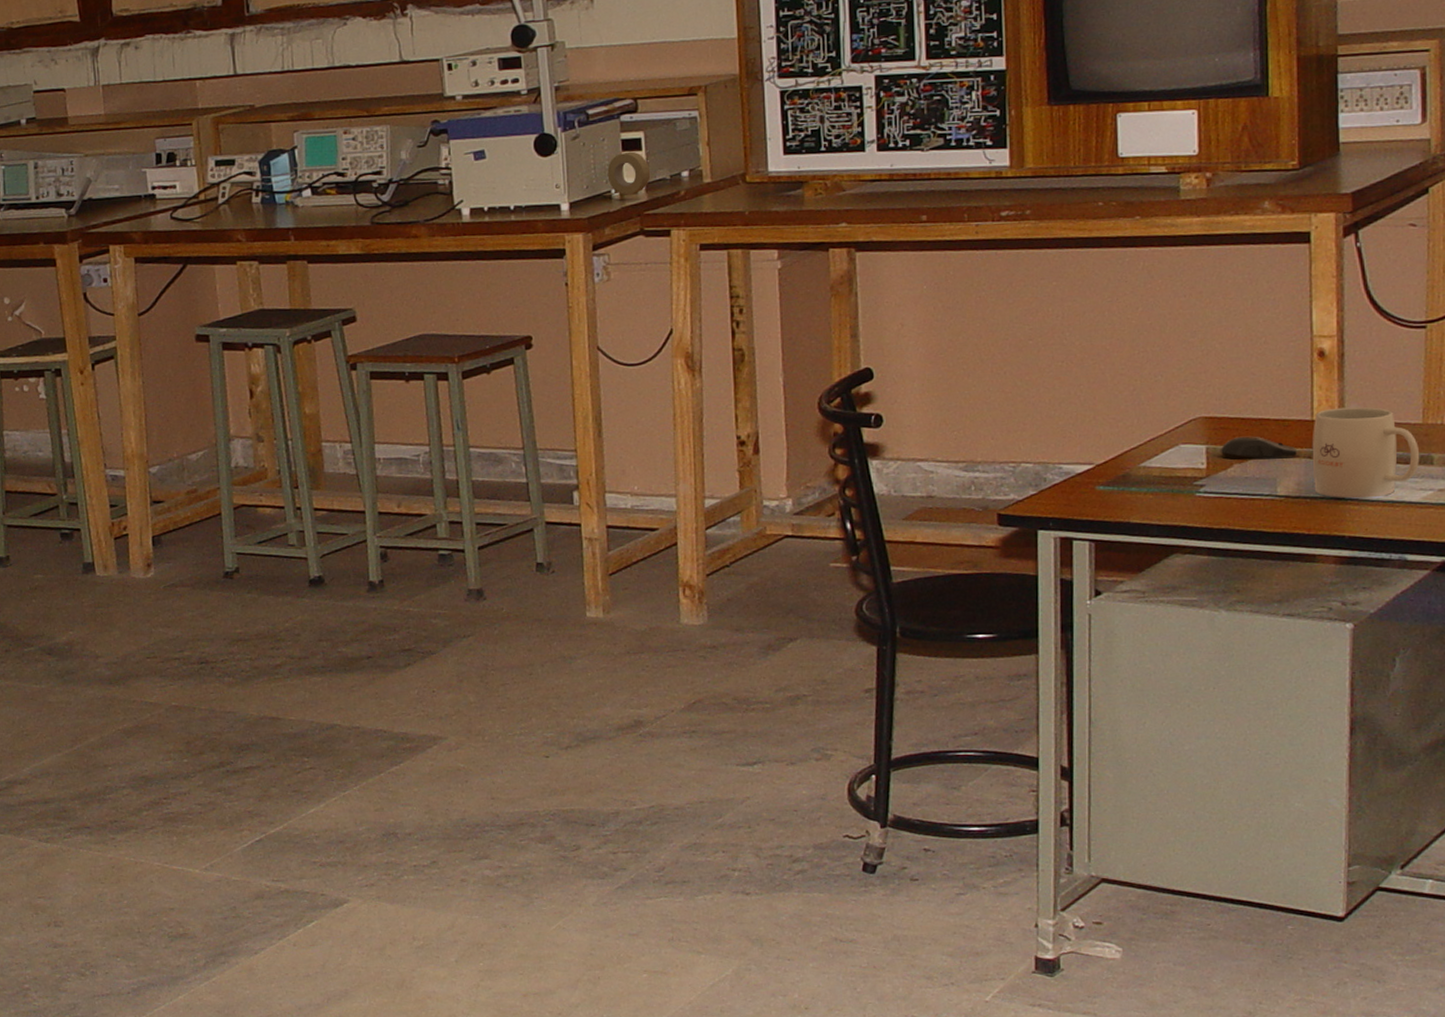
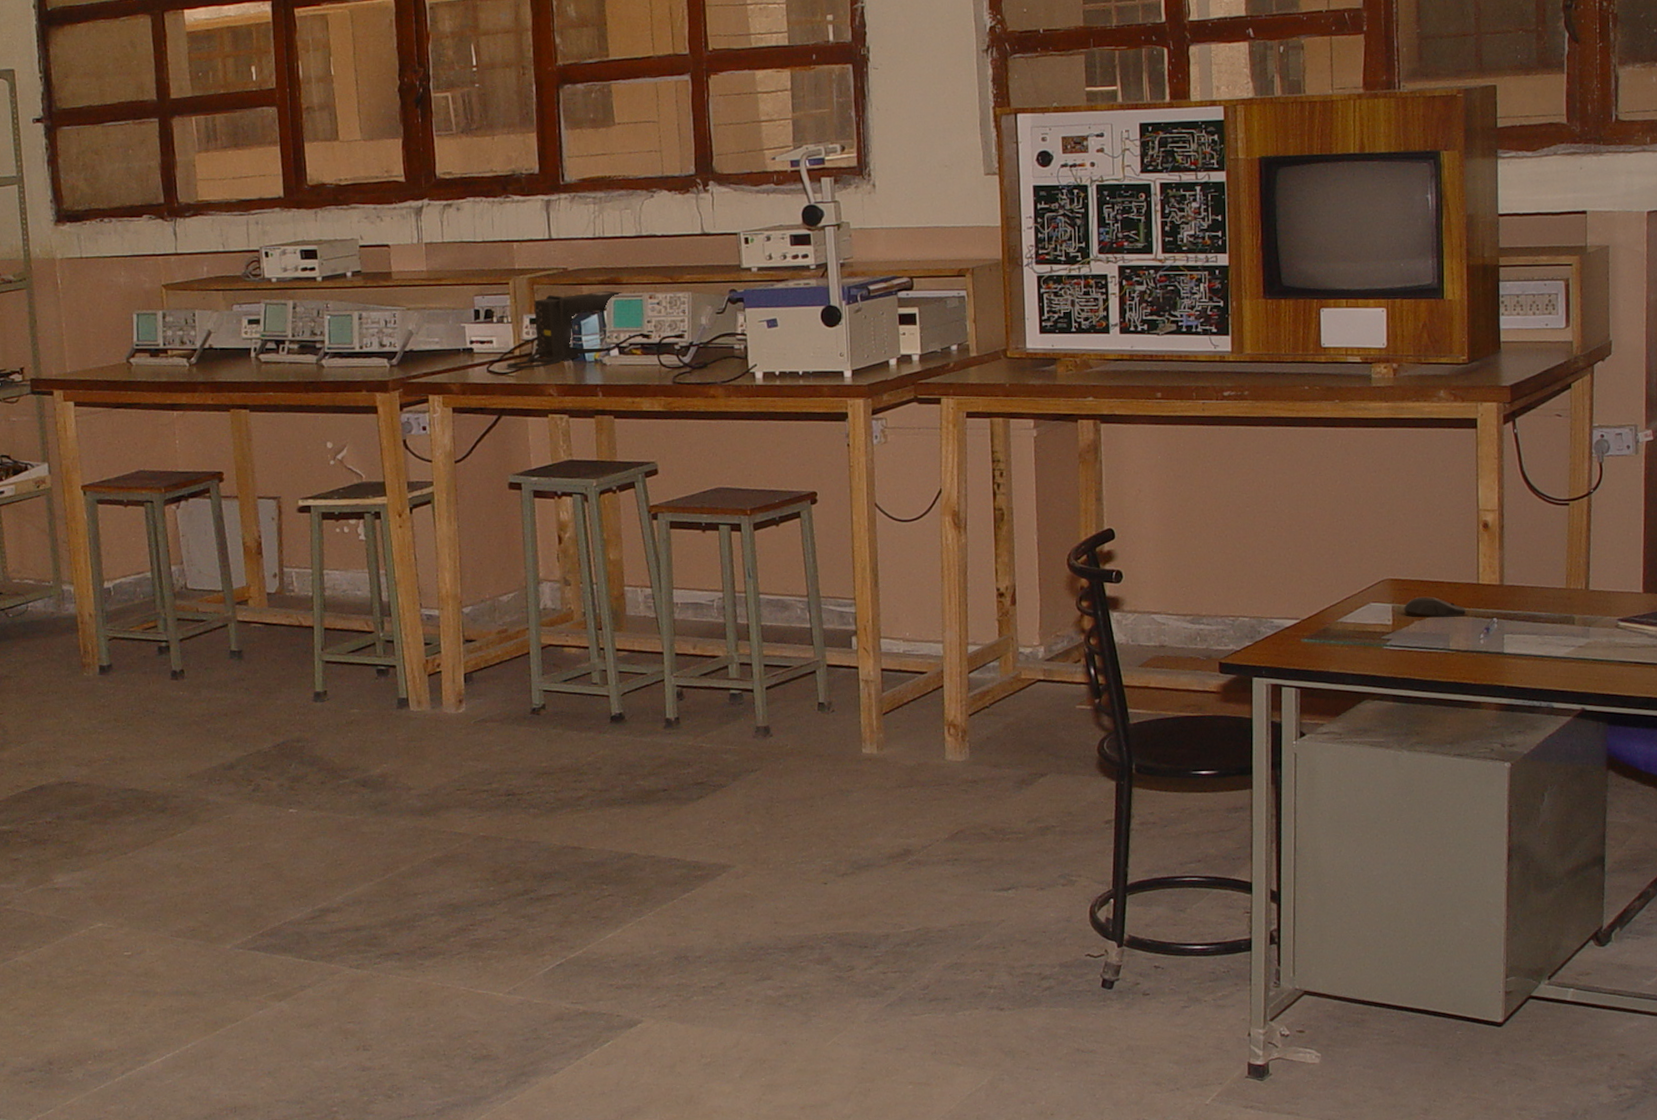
power supply: none [191,127,314,215] -> present [506,290,622,369]
adhesive tape: present [603,151,651,195] -> none [882,325,924,365]
mug: present [1311,407,1420,499] -> none [1477,572,1564,653]

